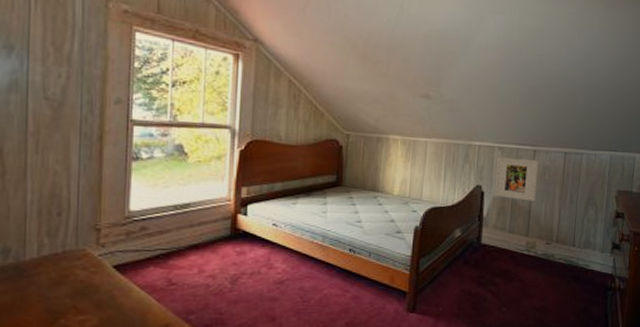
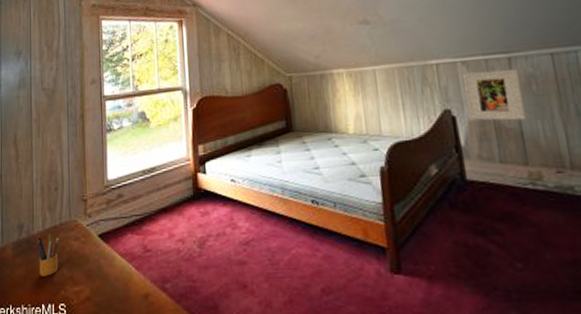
pencil box: none [29,260,61,305] -> present [36,233,59,277]

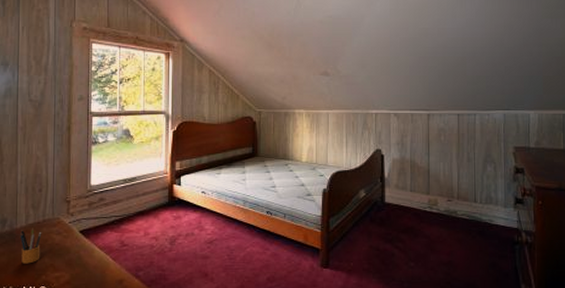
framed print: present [461,68,526,121] -> none [393,122,434,161]

